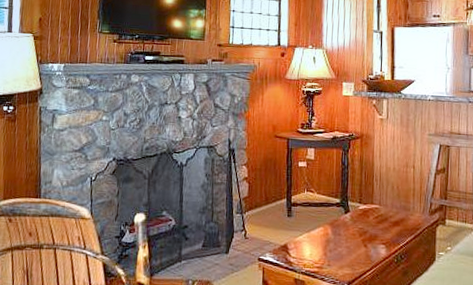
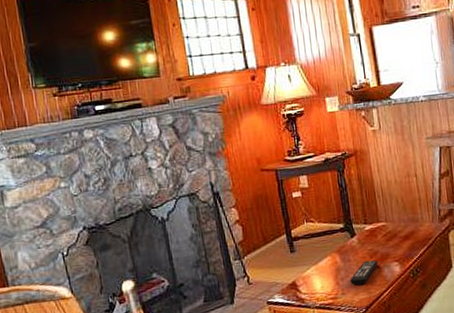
remote control: none [337,238,366,260] -> present [350,260,378,286]

